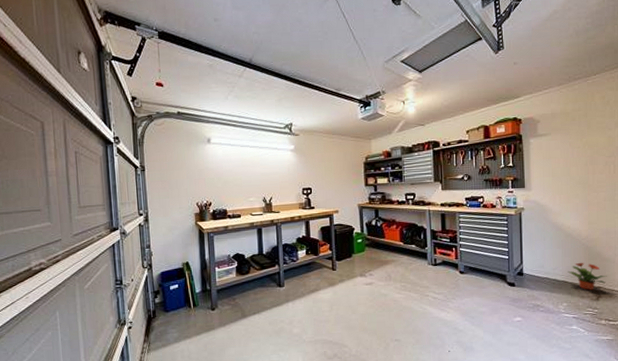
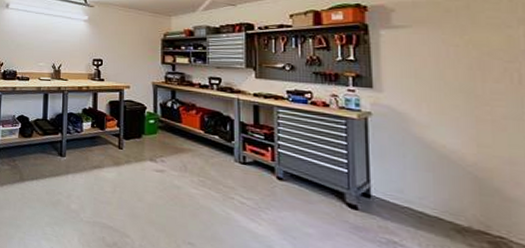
potted plant: present [567,262,607,290] -> none [443,196,514,239]

